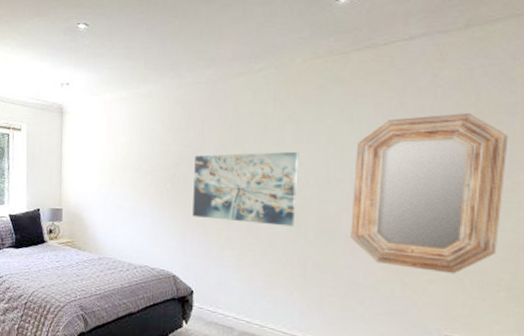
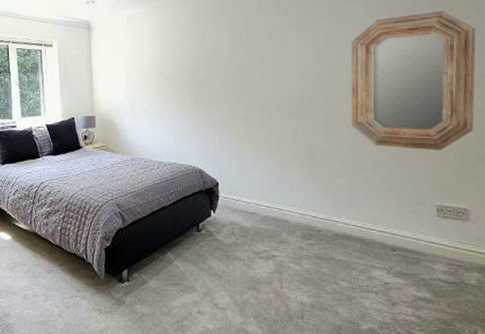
wall art: present [192,151,299,227] -> none [212,52,303,119]

